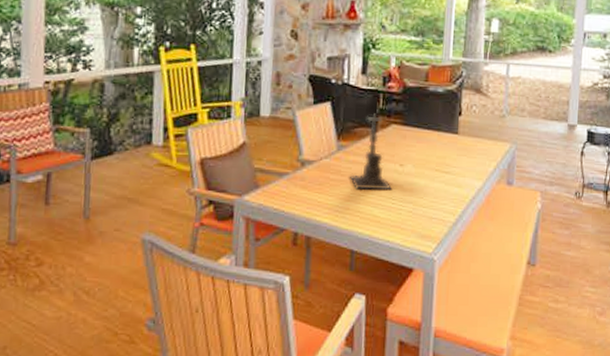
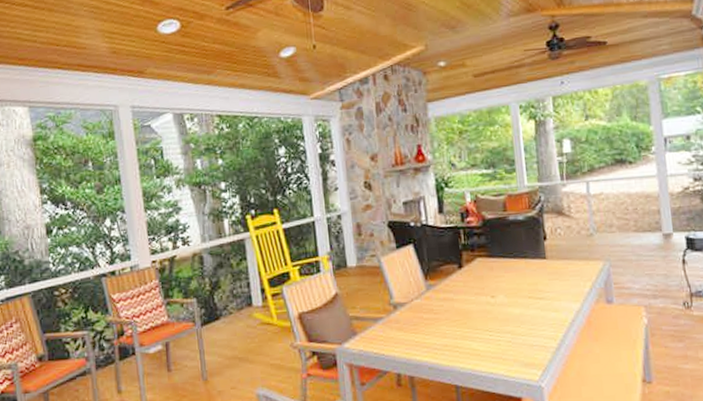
candle holder: present [350,113,393,190] -> none [443,249,488,326]

